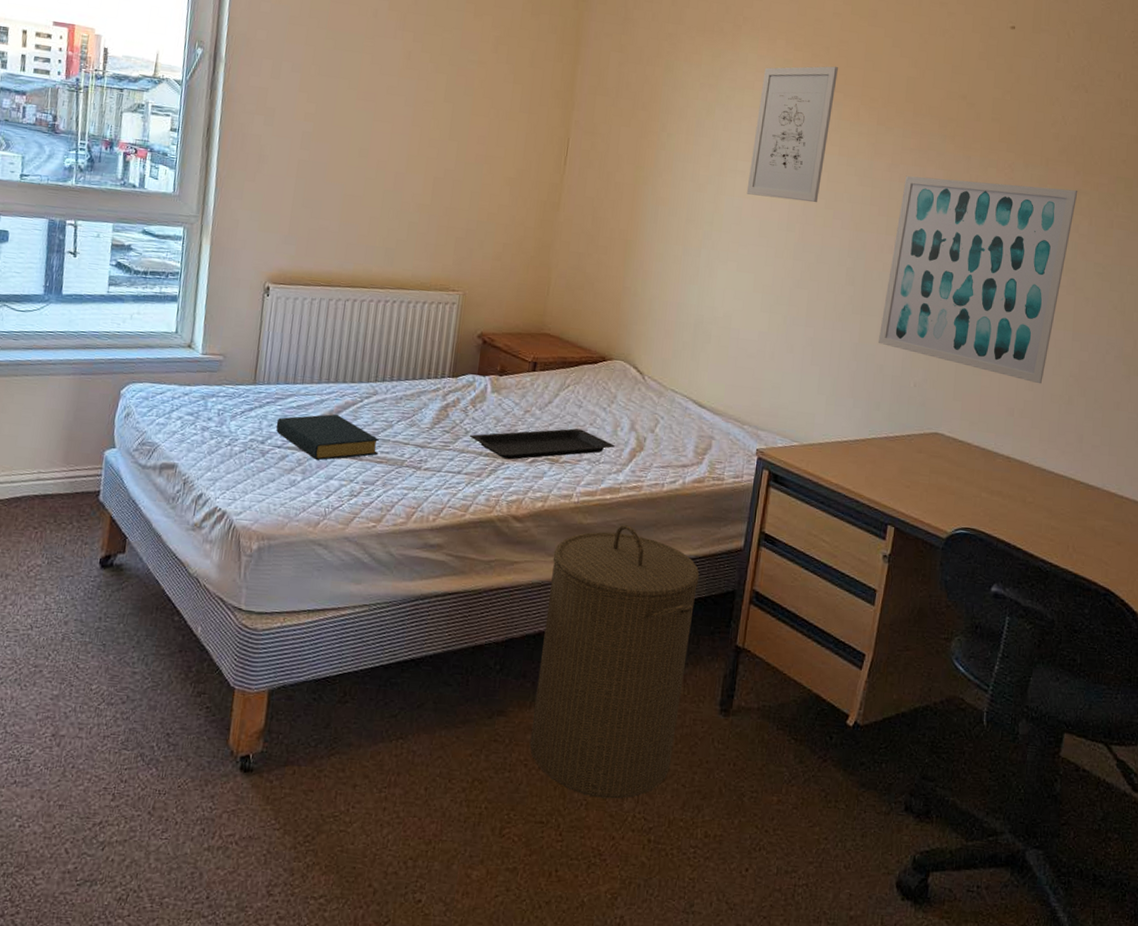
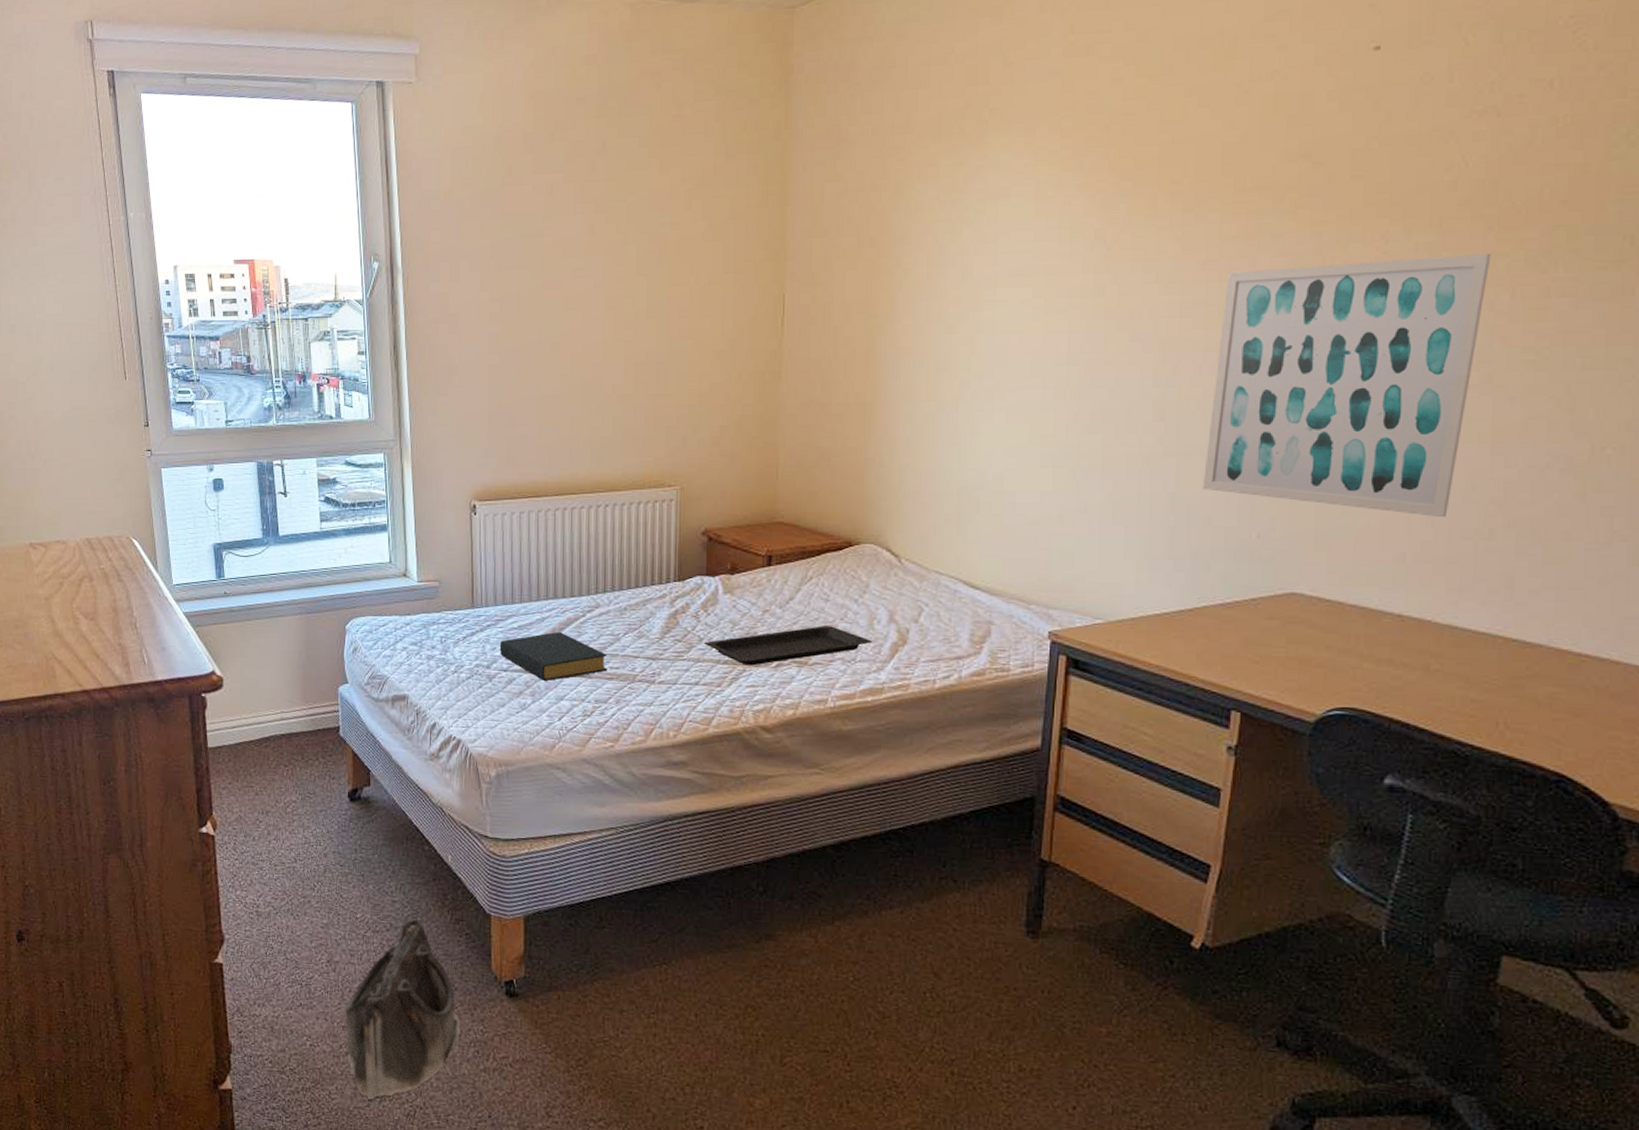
saddlebag: none [59,691,190,883] -> present [345,919,462,1099]
laundry hamper: present [529,524,700,799] -> none [804,728,988,1029]
wall art: present [746,66,838,203] -> none [1011,148,1123,328]

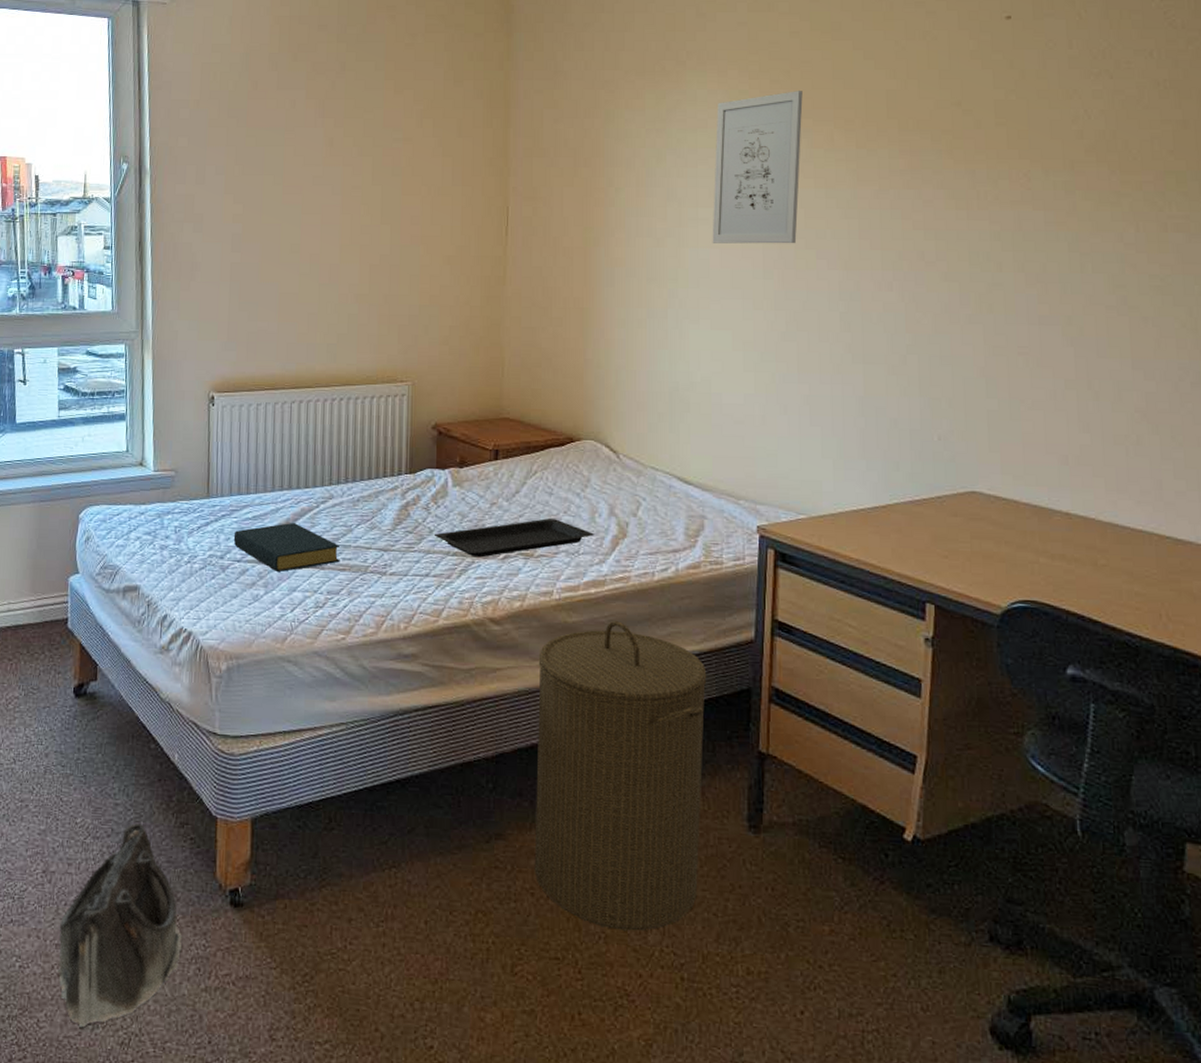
laundry hamper: none [804,728,988,1029] -> present [534,620,707,931]
wall art: none [1011,148,1123,328] -> present [712,91,803,244]
wall art: present [1202,254,1491,518] -> none [887,193,1117,424]

